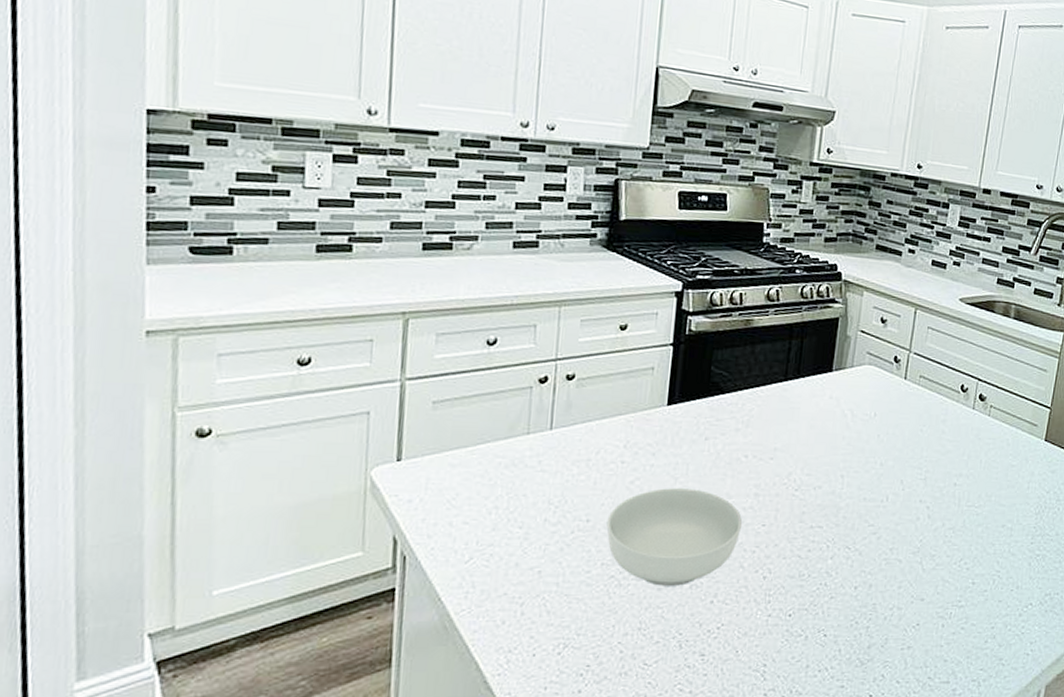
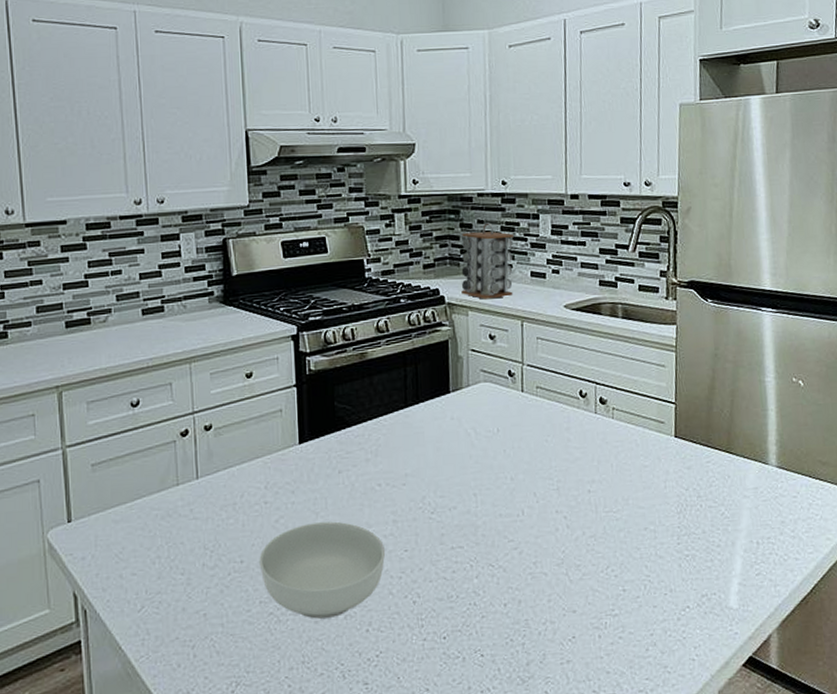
spice rack: none [859,204,922,283] -> present [461,222,515,299]

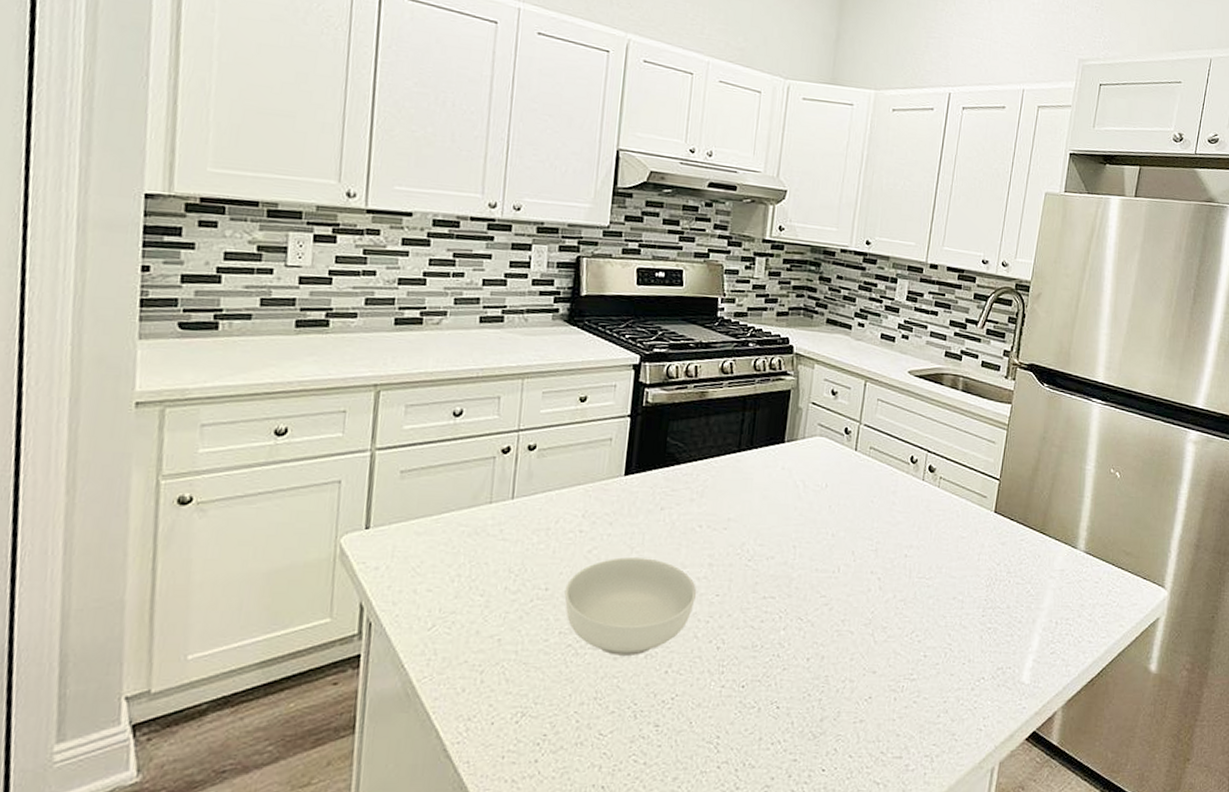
spice rack: present [461,222,515,299] -> none [811,279,871,356]

